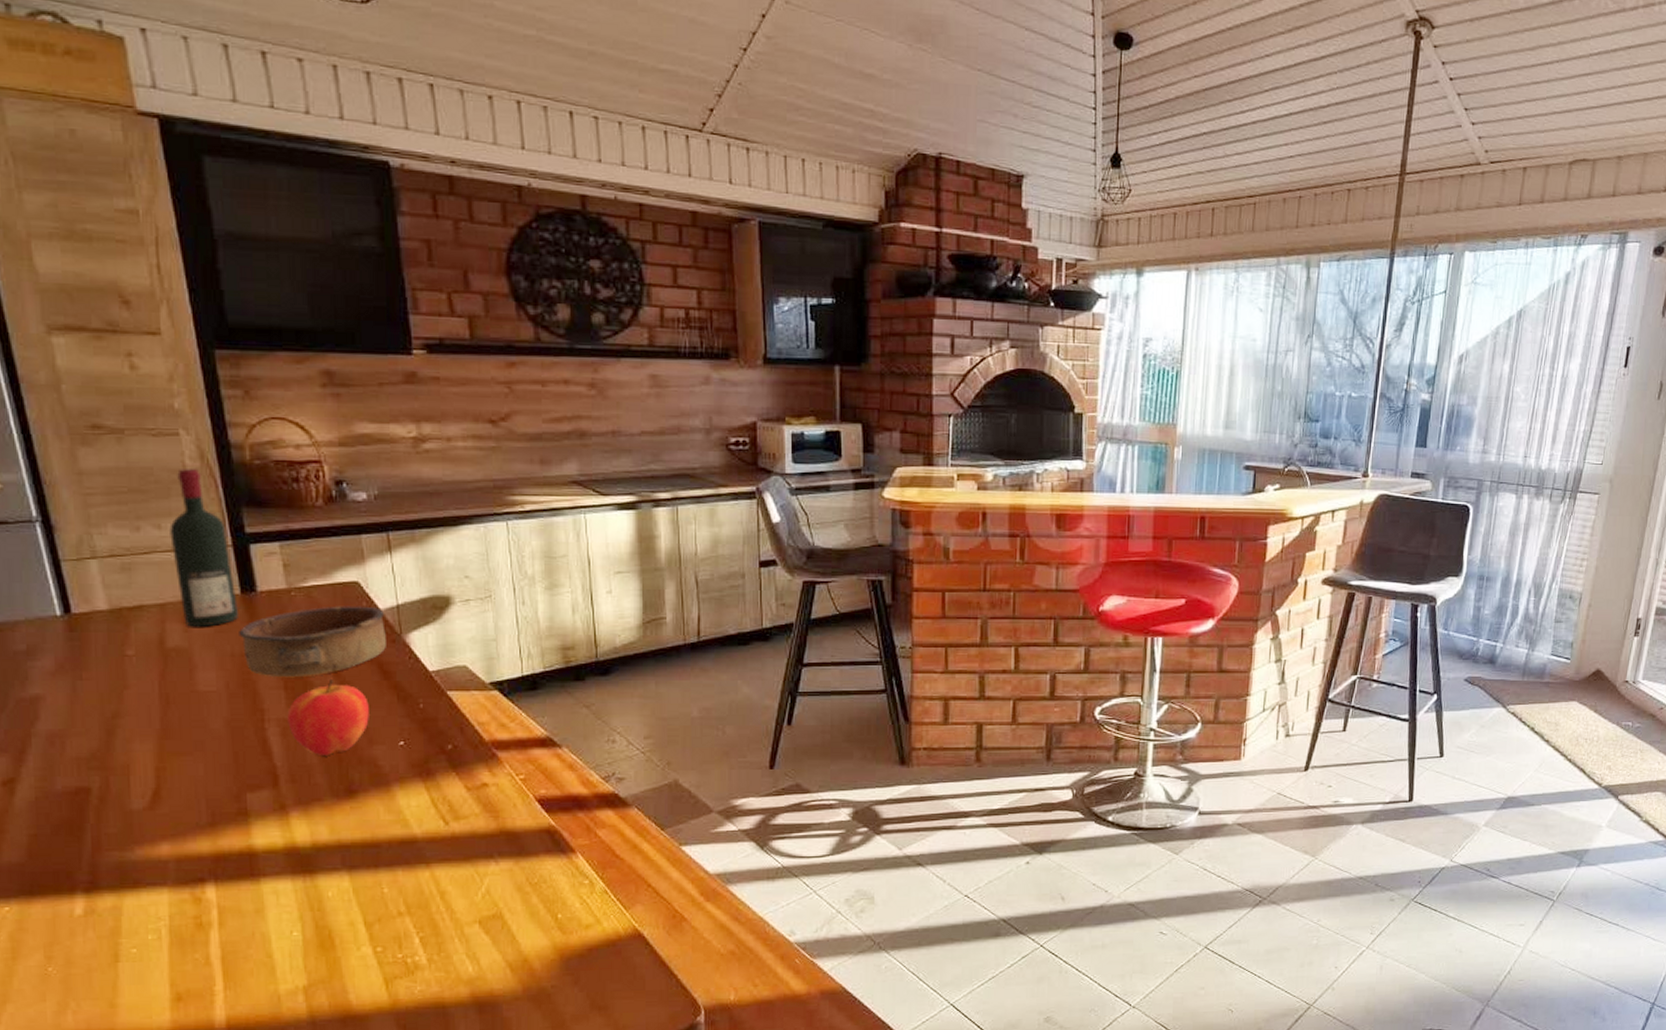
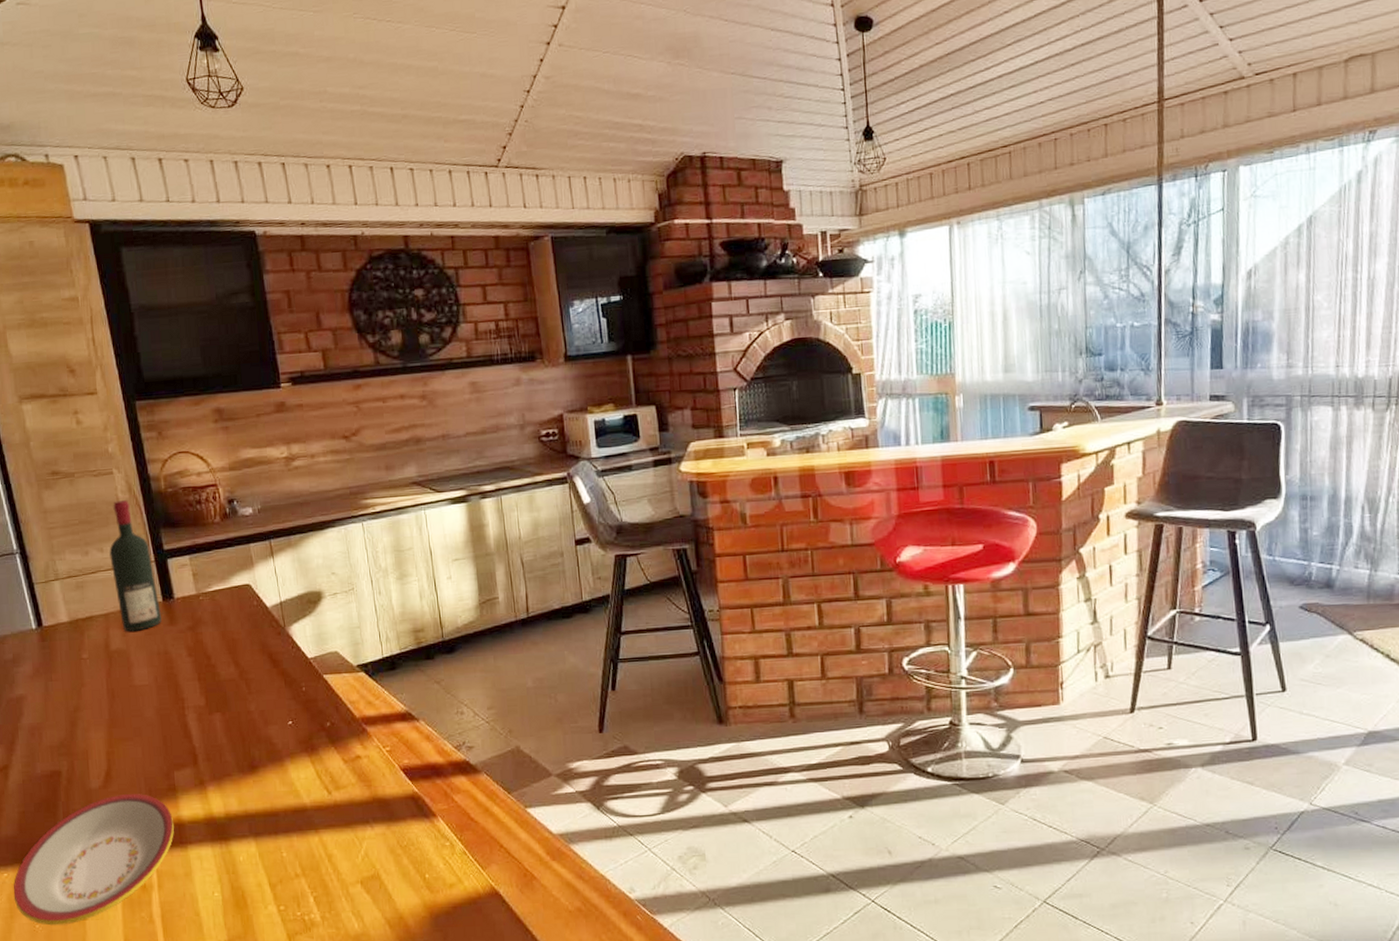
plate: none [17,818,244,969] -> present [13,794,175,926]
bowl: present [239,606,386,678] -> none [162,604,274,671]
apple: present [287,679,369,755] -> none [201,670,264,736]

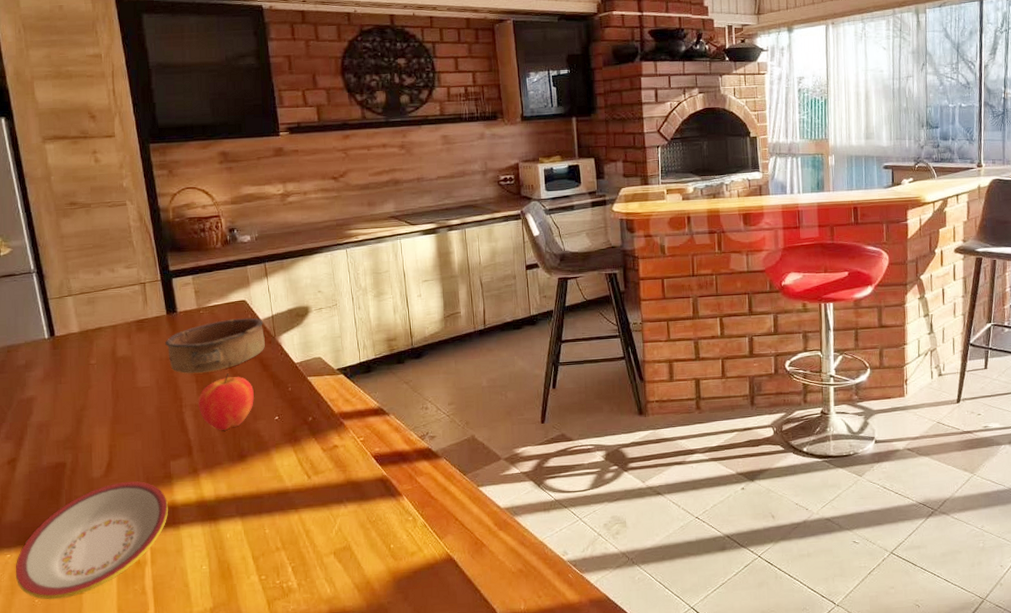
wine bottle: present [109,500,162,632] -> none [120,228,165,341]
bowl: none [162,604,274,671] -> present [165,317,265,374]
apple: none [201,670,264,736] -> present [198,373,254,430]

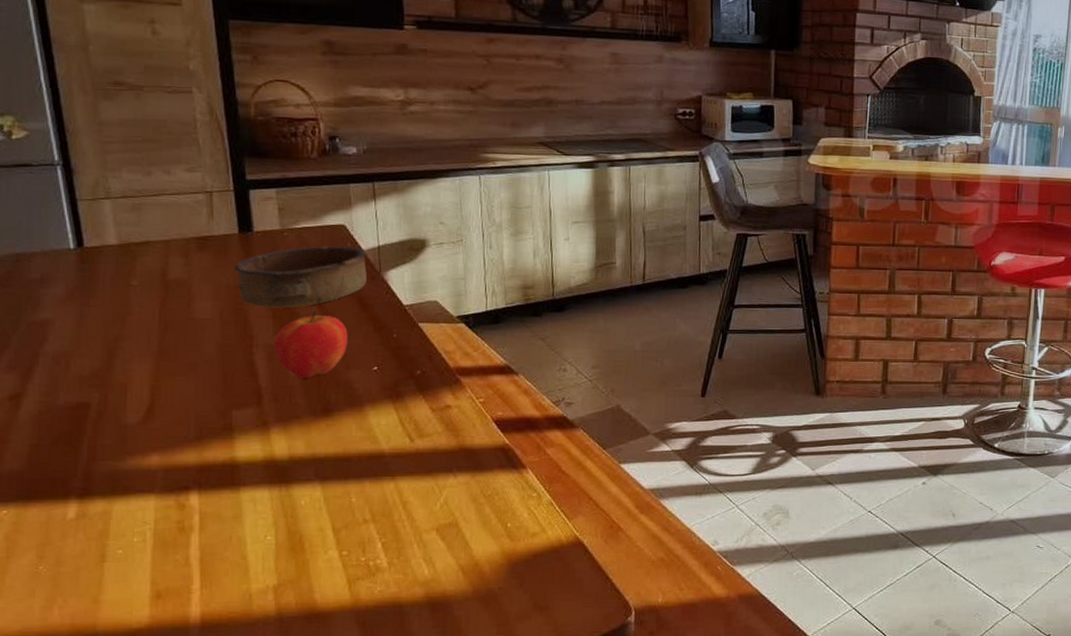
plate: present [15,481,169,600] -> none [13,432,227,567]

